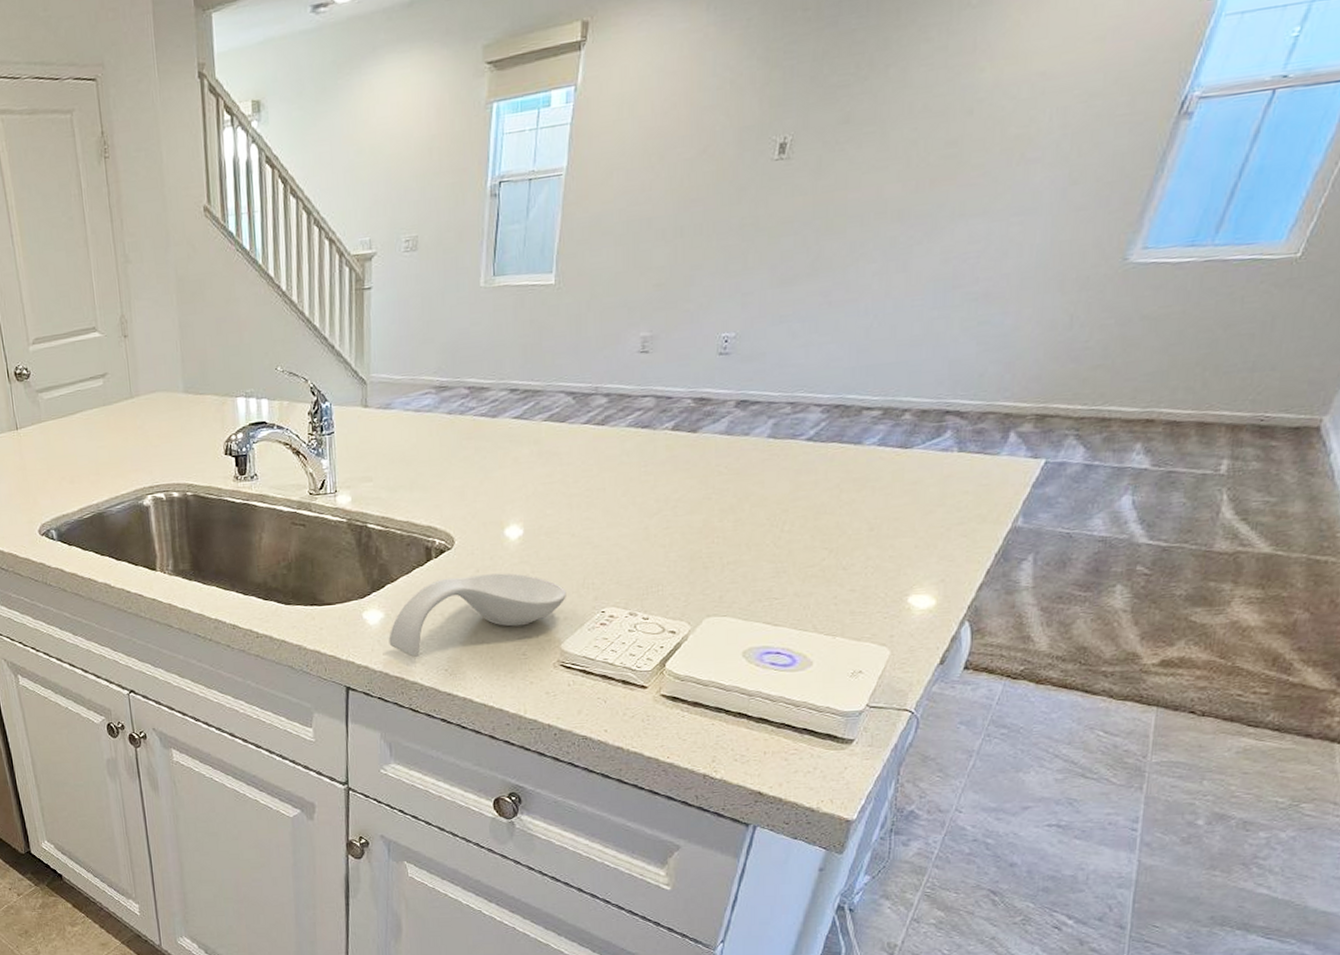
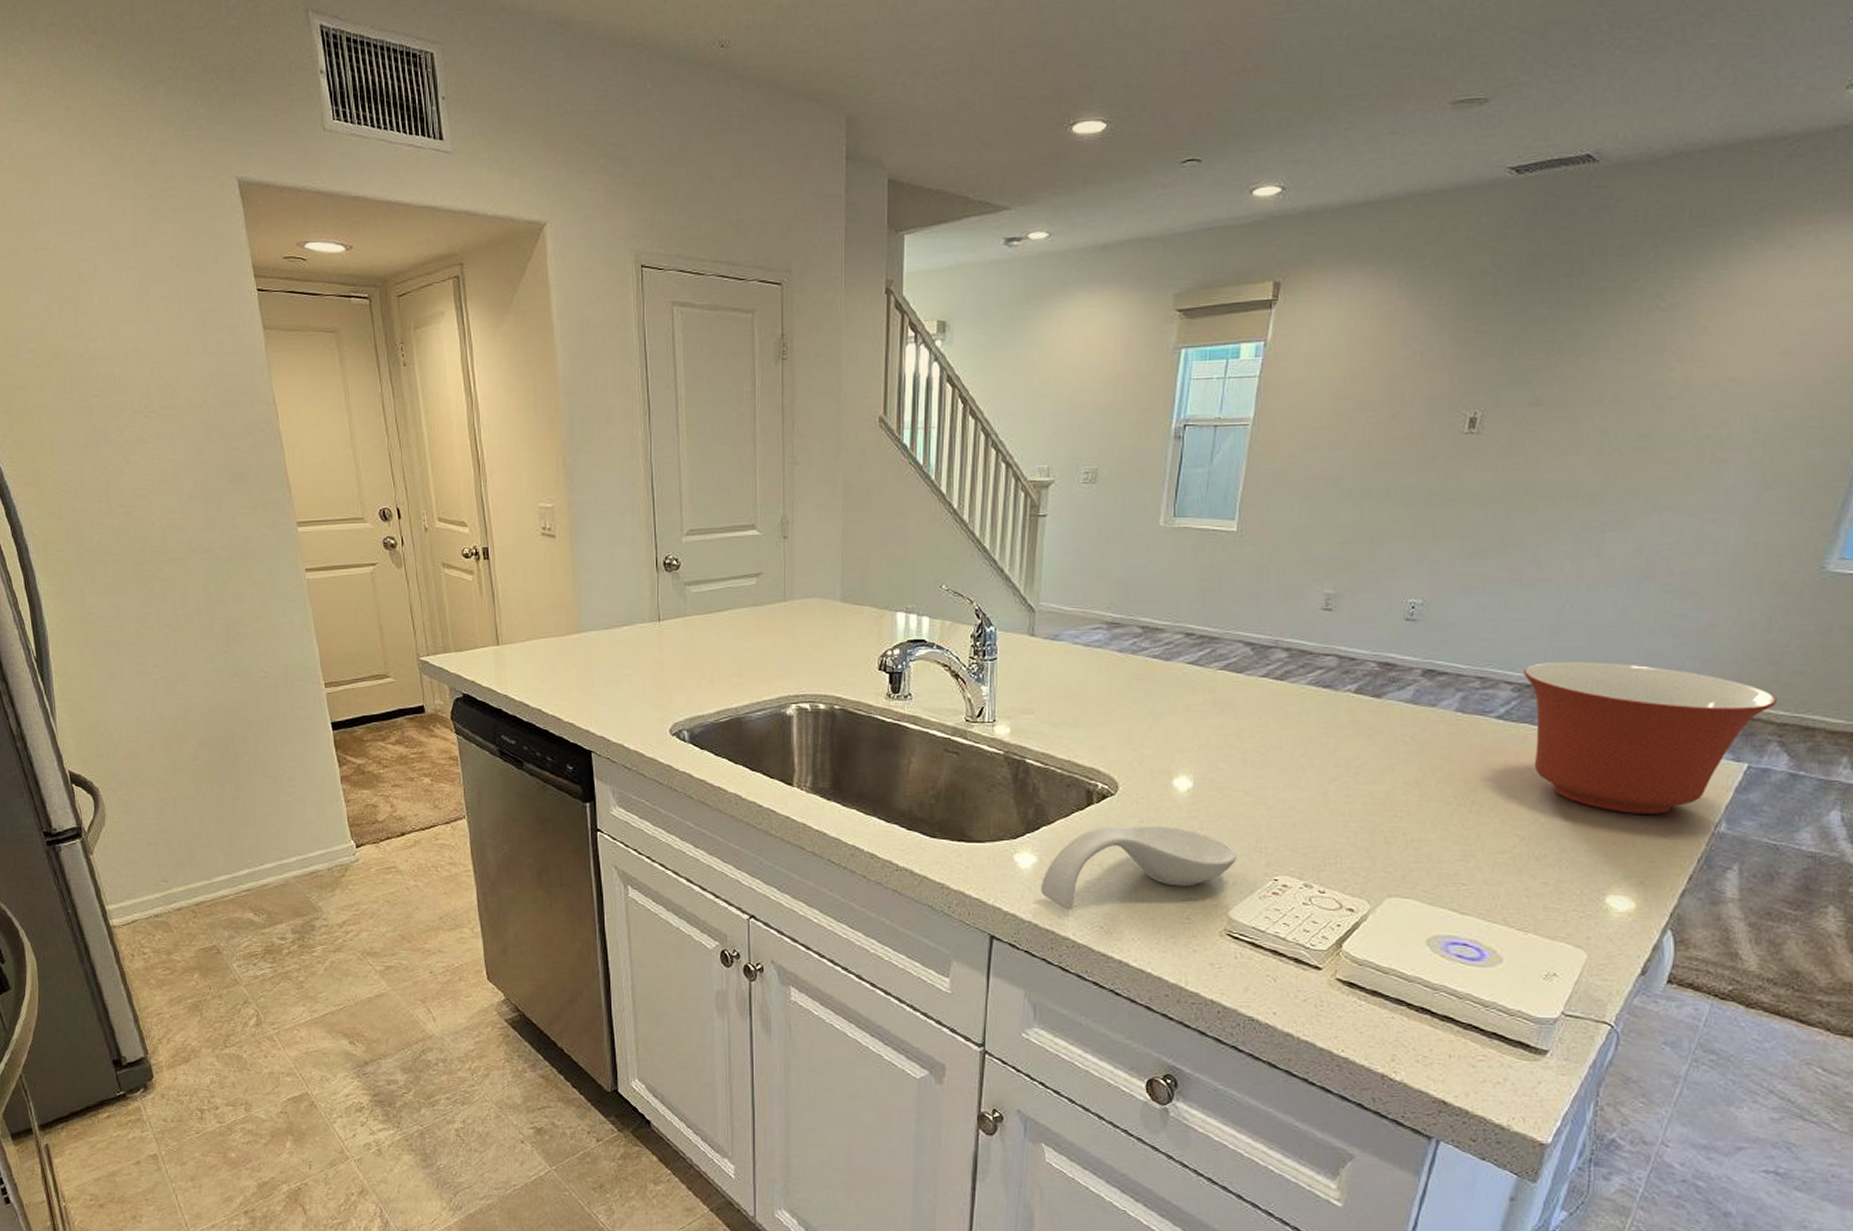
mixing bowl: none [833,374,1075,518] -> present [1524,661,1776,814]

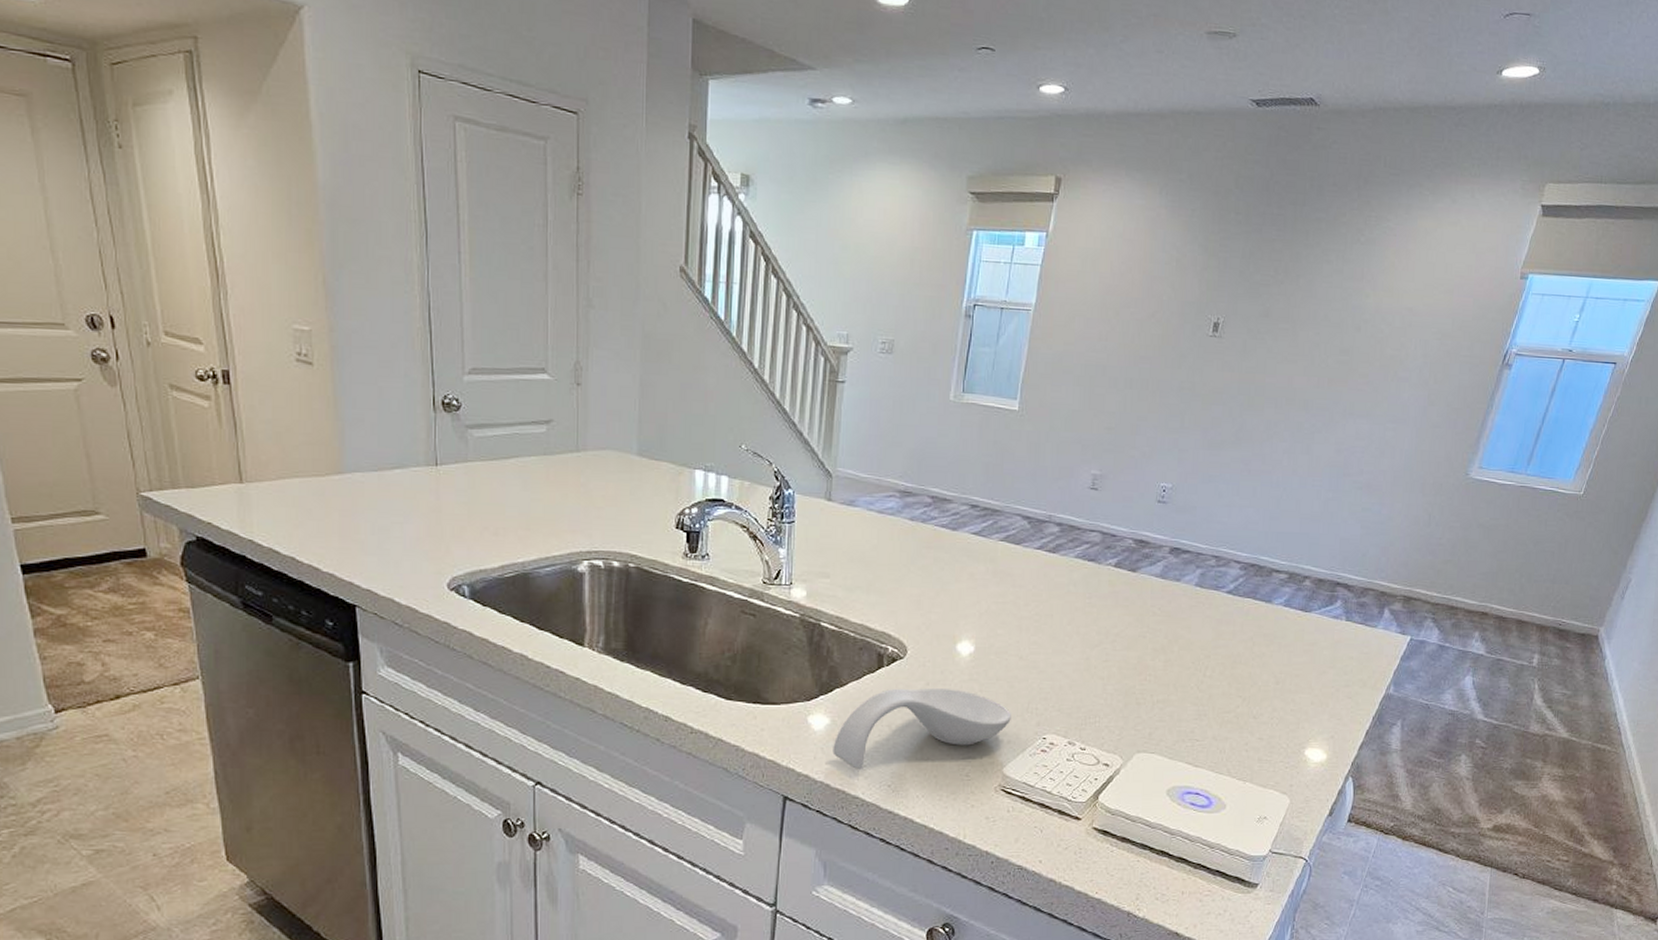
mixing bowl: present [1524,661,1776,814] -> none [1249,544,1432,678]

